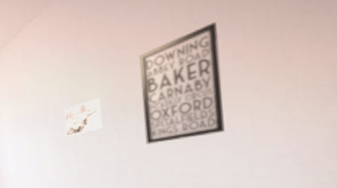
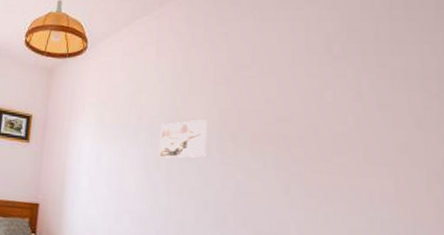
wall art: present [139,22,225,144] -> none [257,61,362,195]

